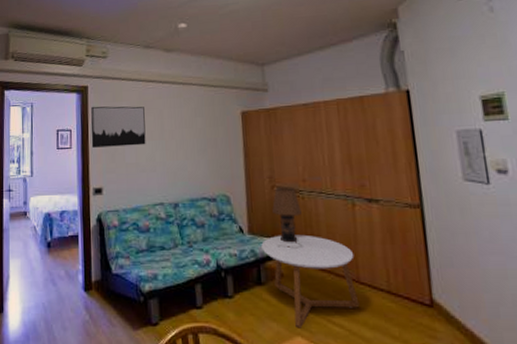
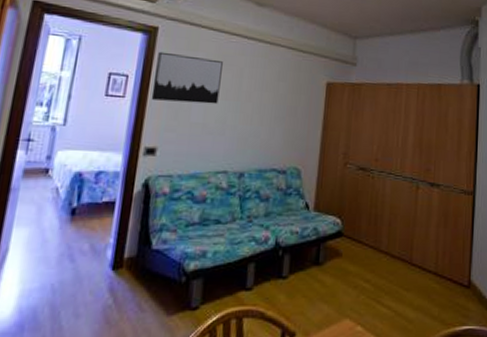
coffee table: present [261,234,360,329] -> none [325,213,411,310]
table lamp: present [272,186,303,249] -> none [342,164,370,229]

